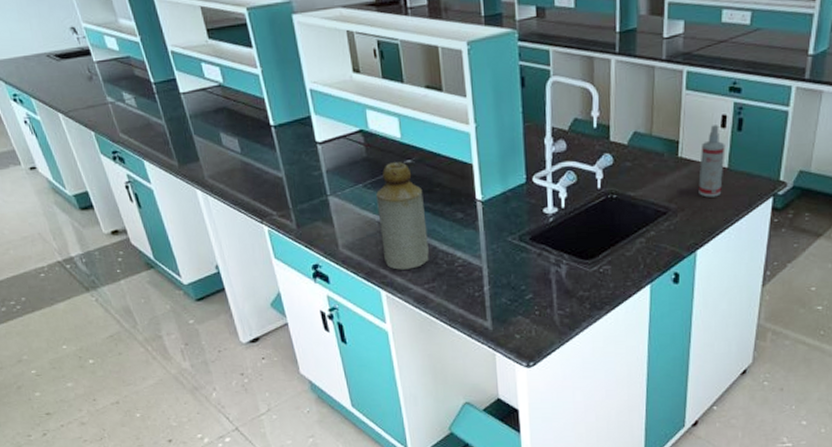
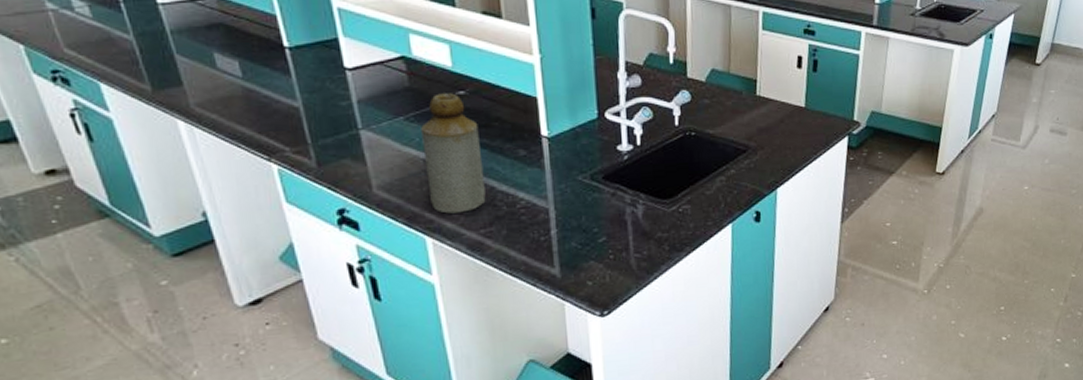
spray bottle: present [698,125,726,197] -> none [777,65,802,136]

